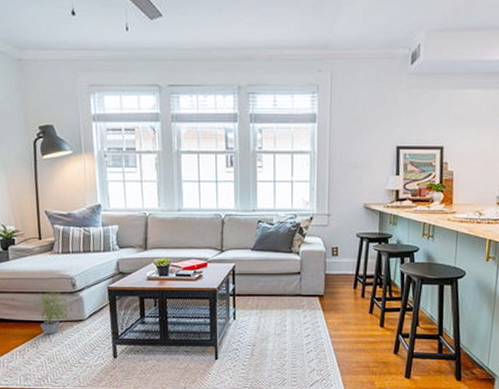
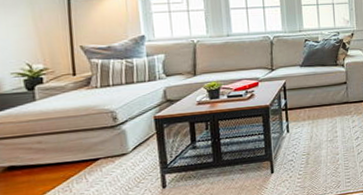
potted plant: present [32,289,73,335] -> none [64,126,114,175]

